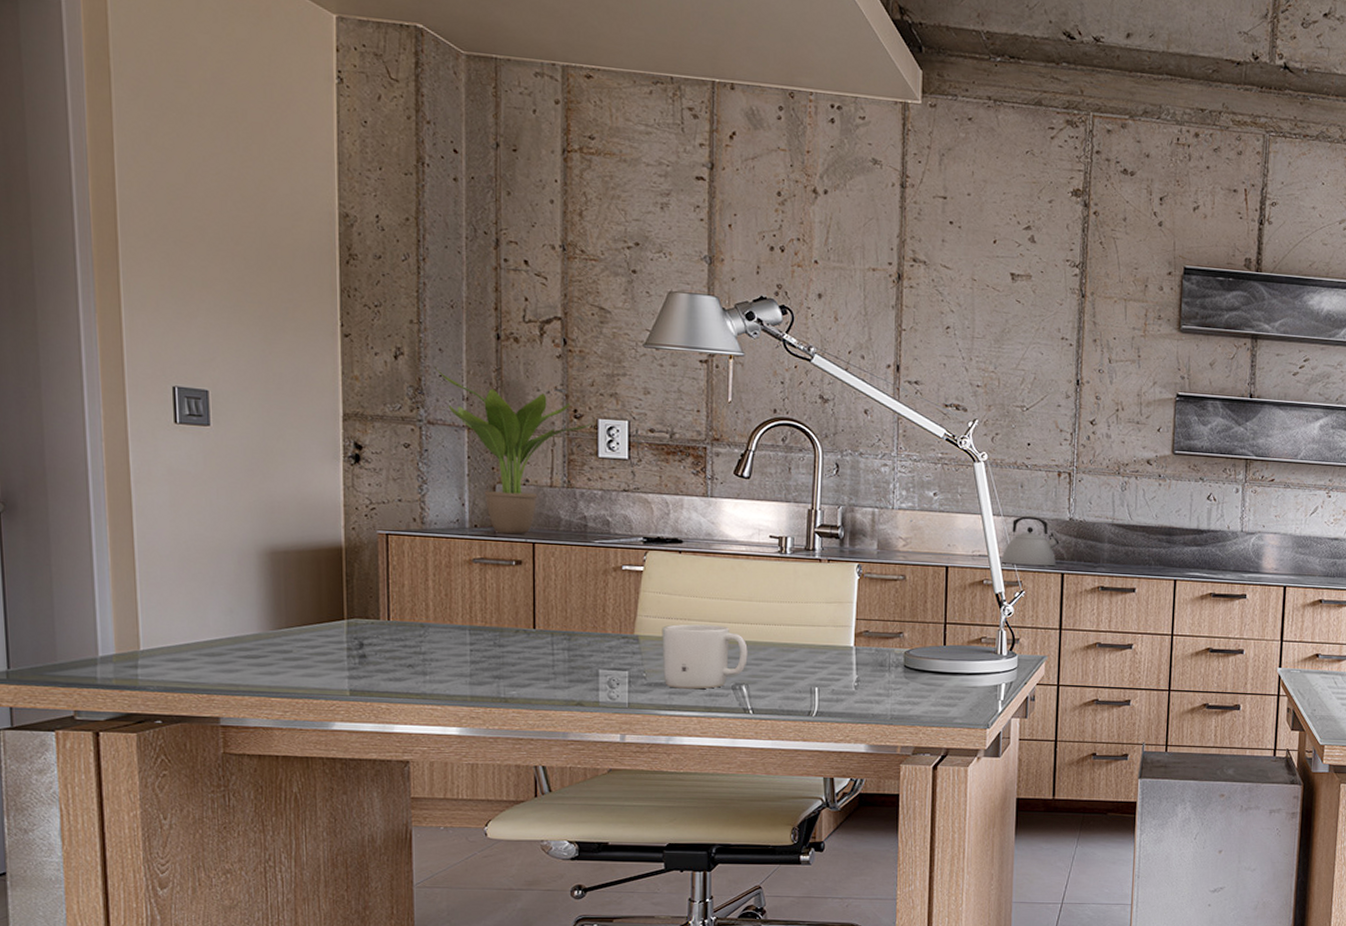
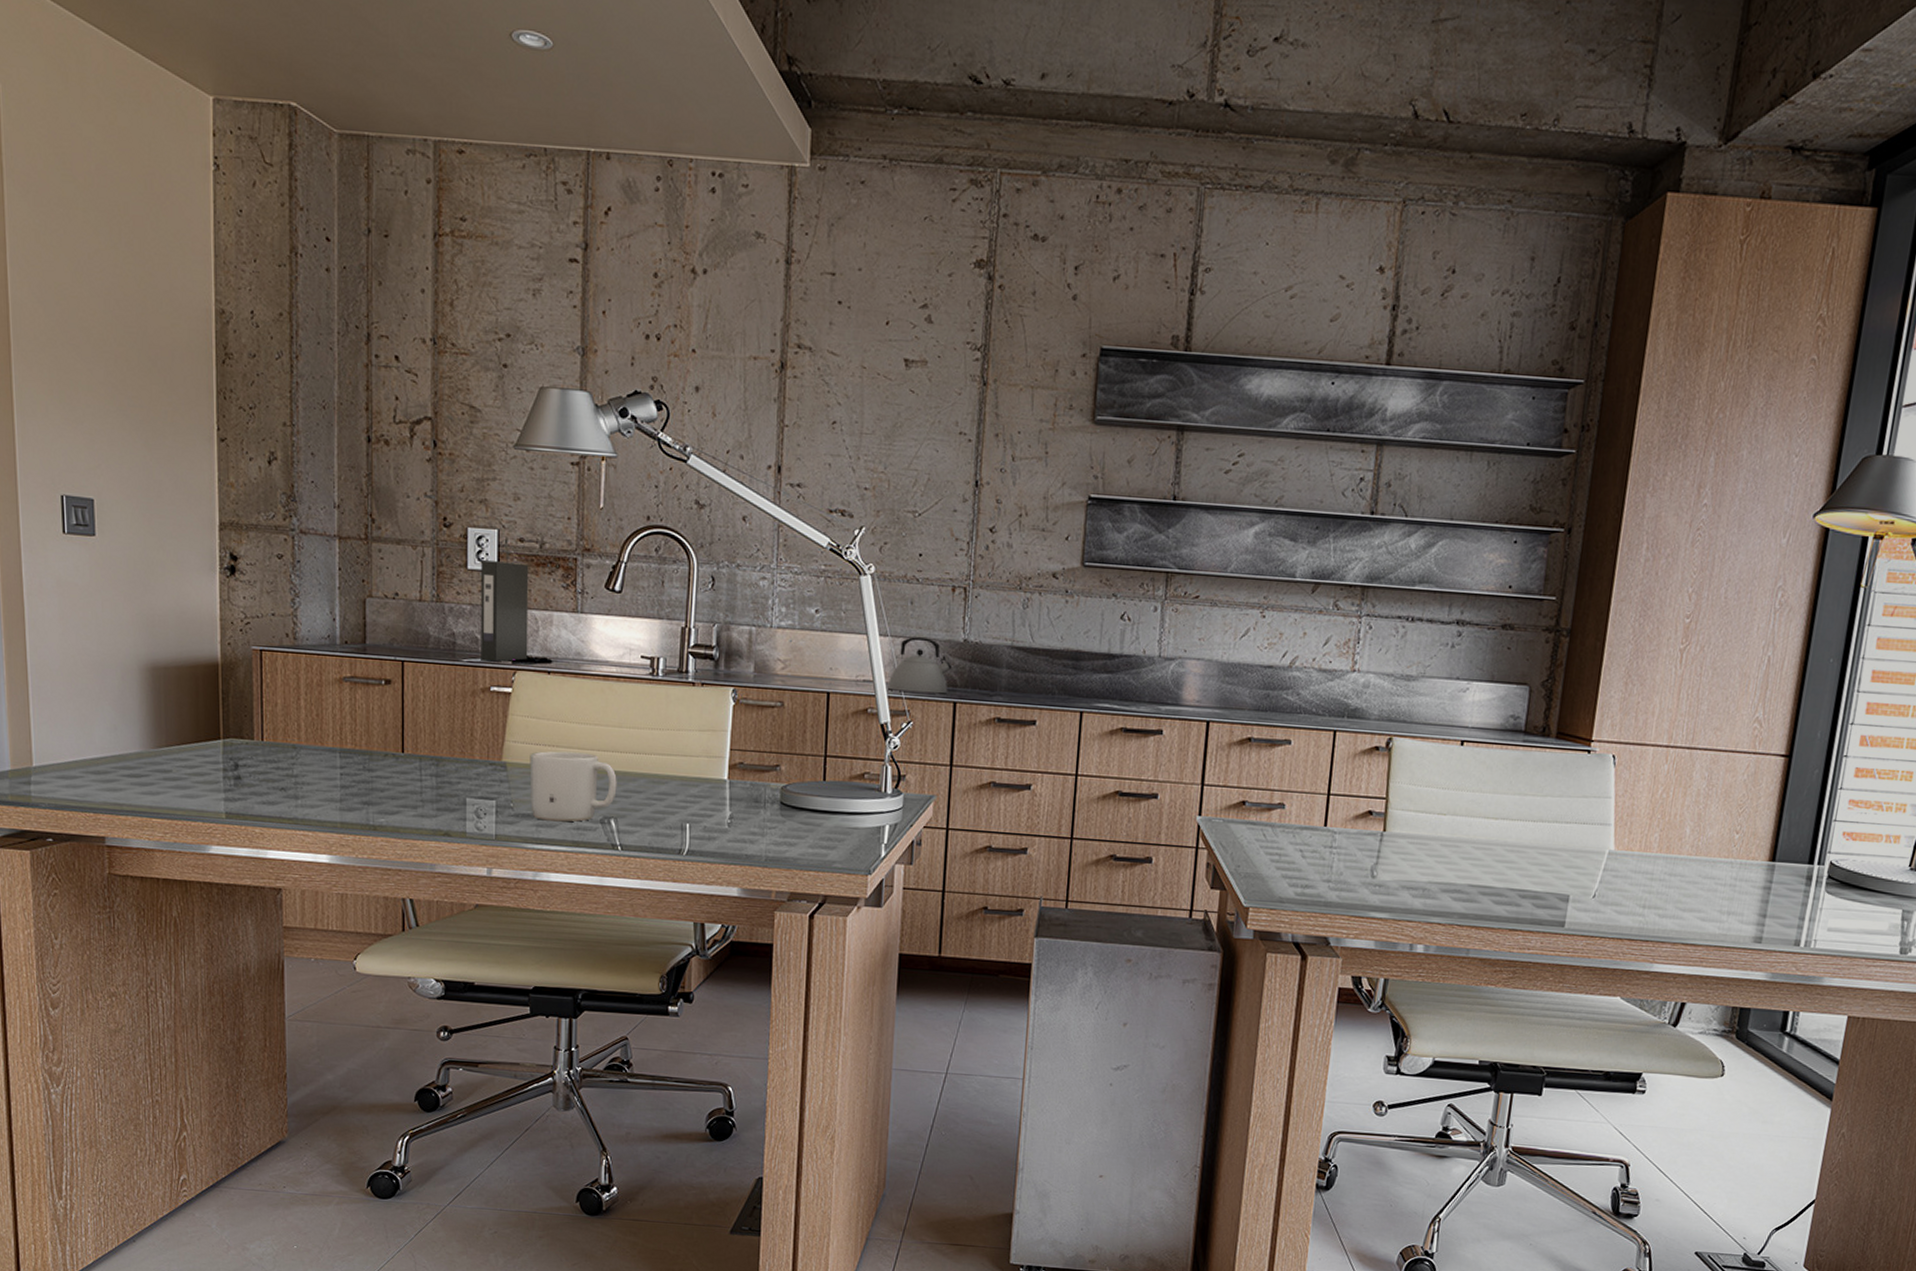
potted plant: present [434,366,594,535] -> none [306,472,463,652]
binder: none [612,449,659,543] -> present [481,560,529,662]

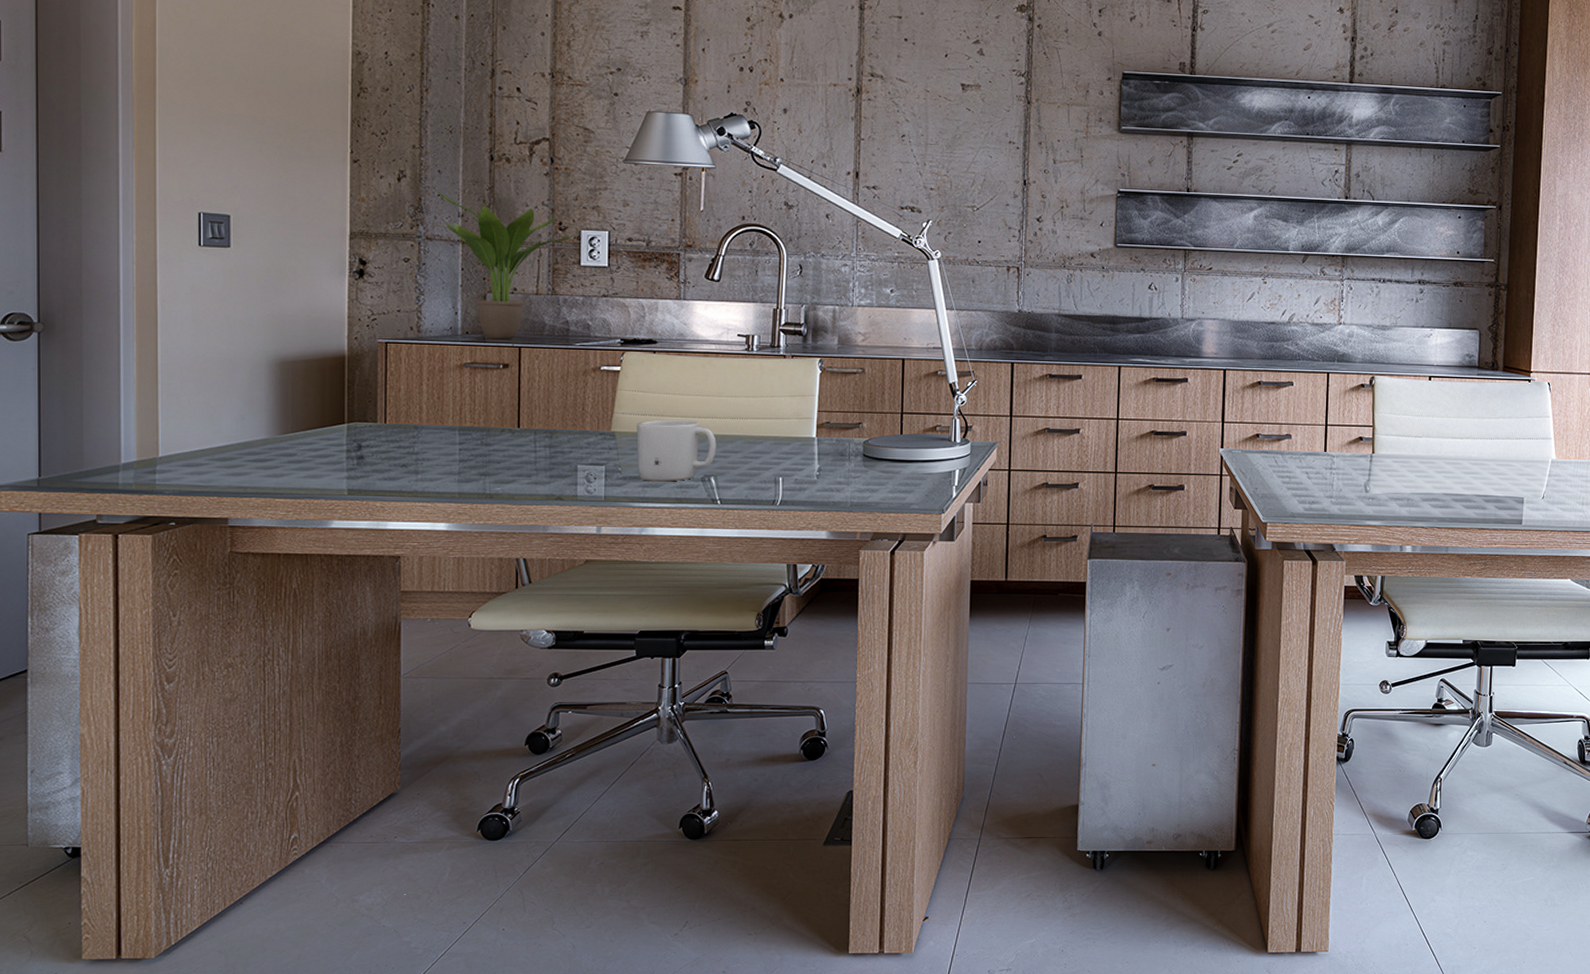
potted plant: none [306,472,463,652] -> present [433,187,577,340]
binder: present [481,560,529,662] -> none [592,258,637,345]
kettle: present [888,637,953,694] -> none [955,310,1009,356]

